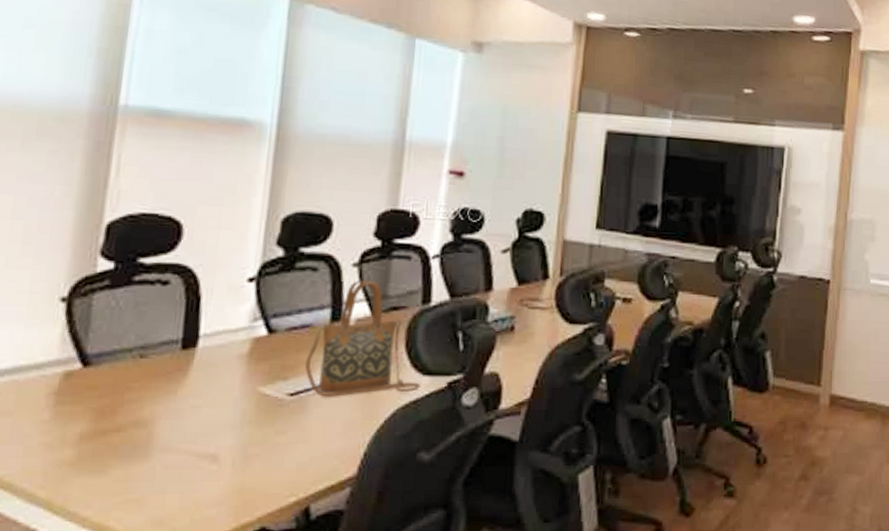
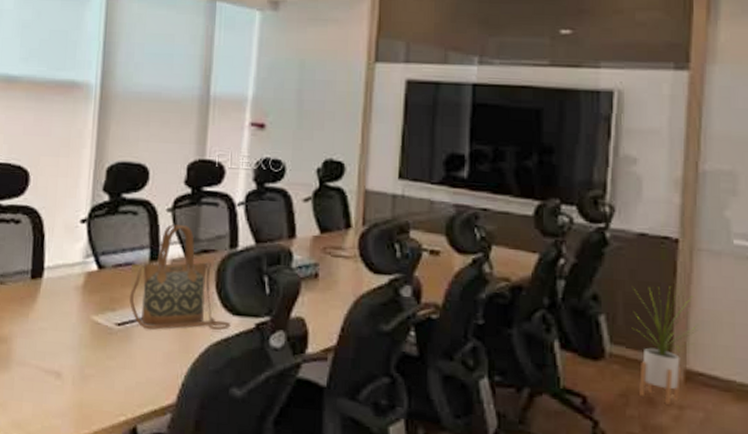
house plant: none [791,322,842,427] -> present [632,286,698,405]

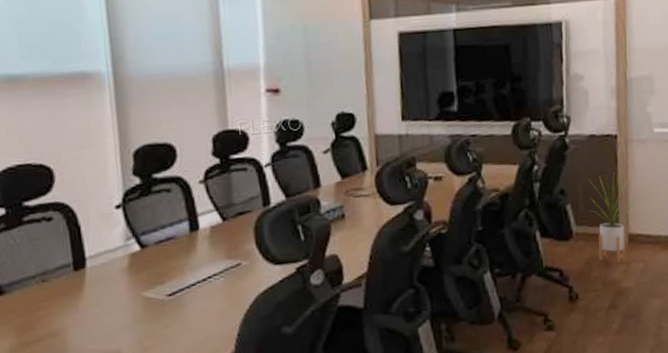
handbag: present [130,224,231,330] -> none [176,193,274,294]

